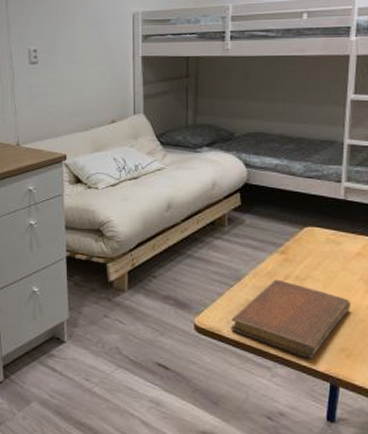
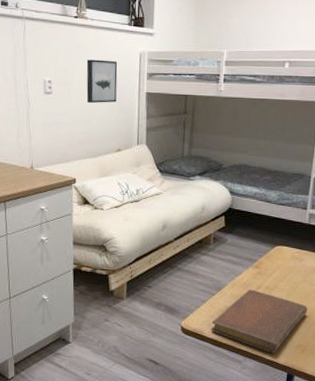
wall art: none [74,23,109,72] -> present [86,59,118,104]

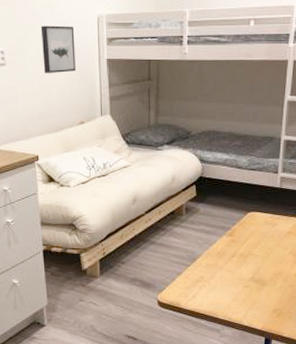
notebook: present [211,289,307,353] -> none [188,258,282,319]

